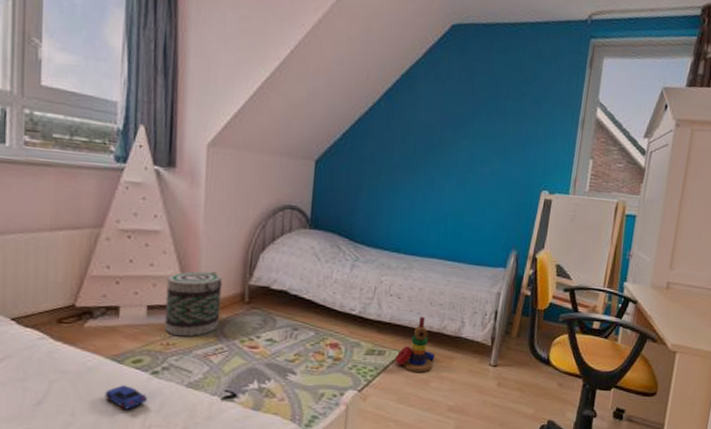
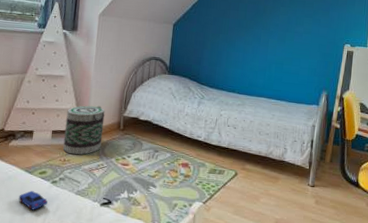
stacking toy: present [395,316,436,373] -> none [232,143,264,190]

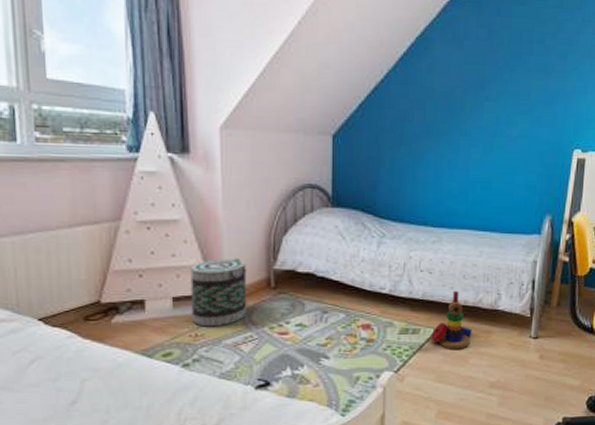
toy car: present [18,191,48,210] -> none [137,380,180,404]
stacking toy: none [232,143,264,190] -> present [431,290,472,349]

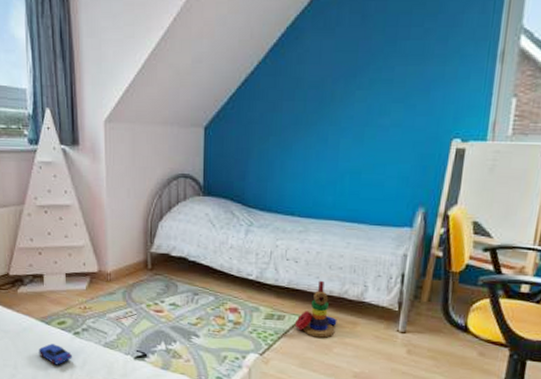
toy car: none [137,380,180,404] -> present [38,343,72,365]
basket: present [190,258,247,327] -> none [80,240,127,302]

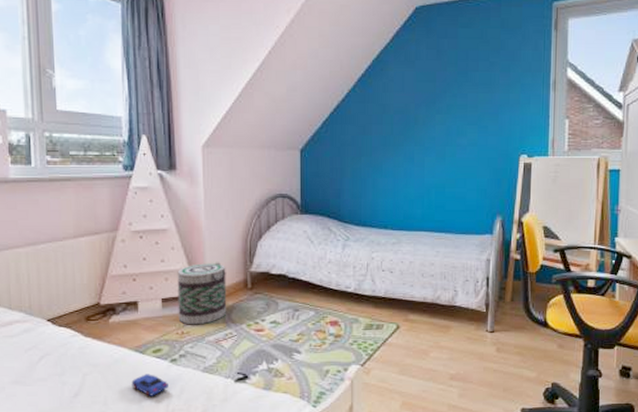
basket: none [80,240,127,302] -> present [177,262,227,325]
stacking toy: present [295,280,337,338] -> none [393,288,432,343]

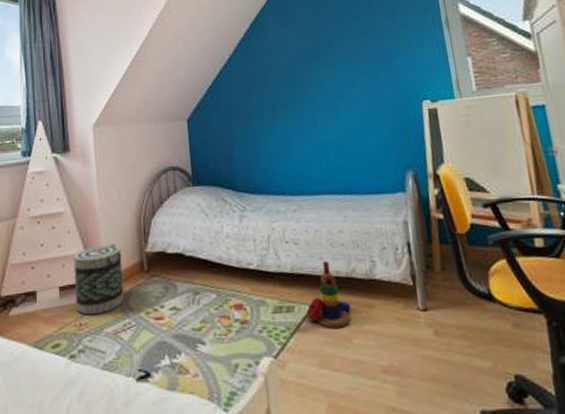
toy car: present [131,374,168,396] -> none [31,373,68,400]
stacking toy: none [393,288,432,343] -> present [306,260,351,328]

